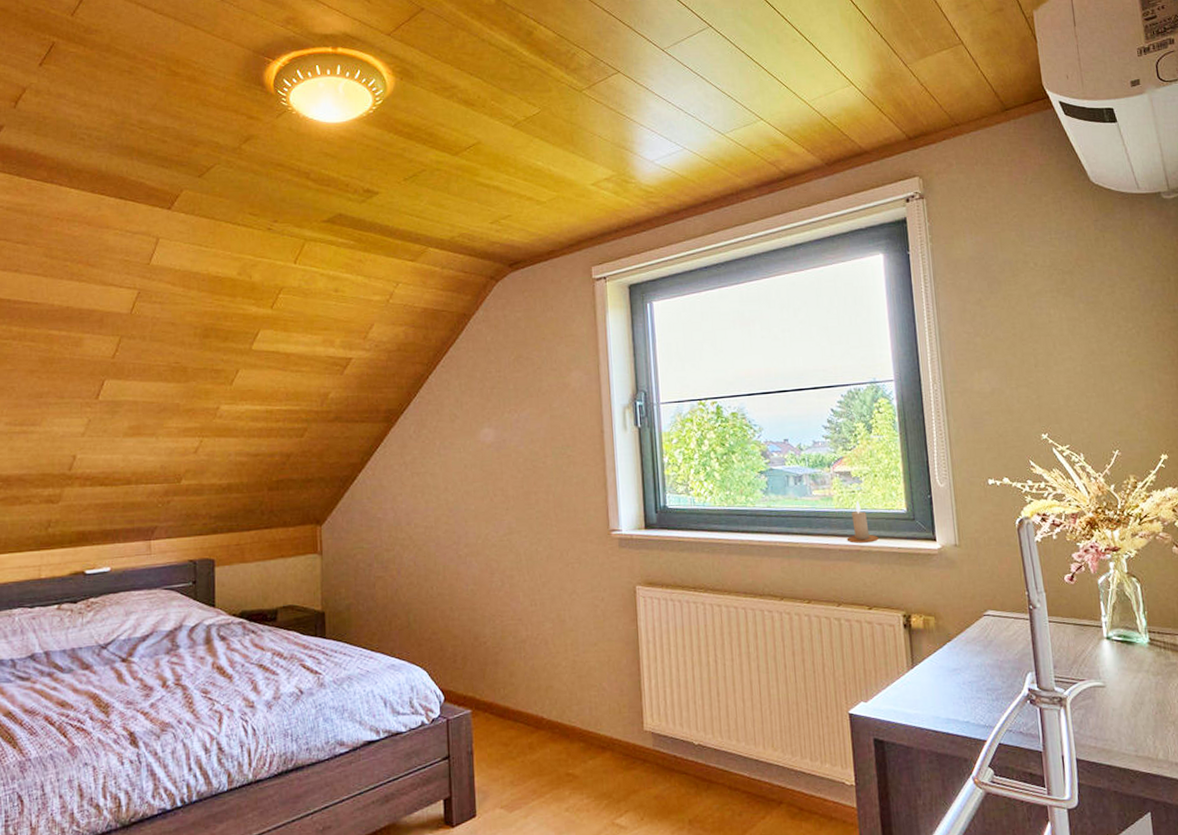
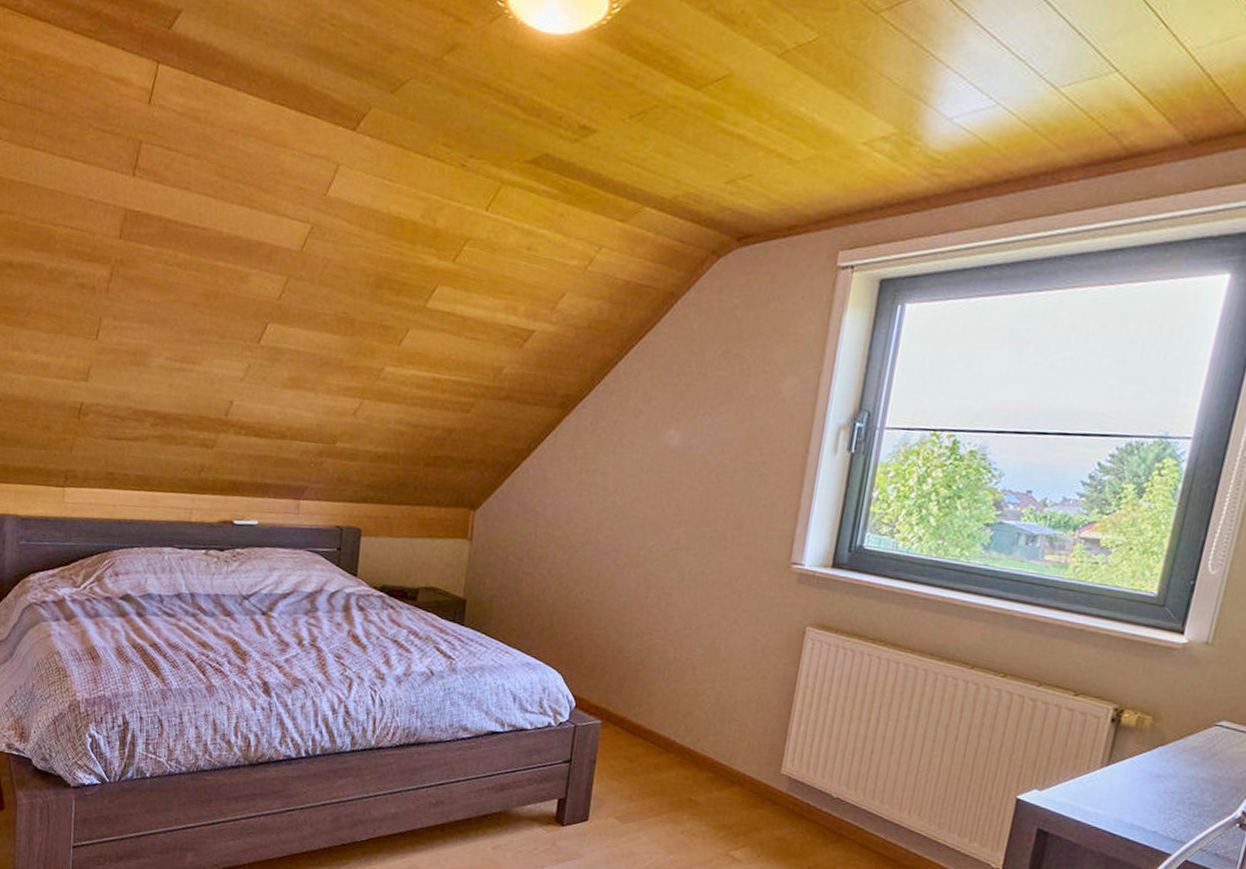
candle: present [846,500,879,543] -> none [1071,573,1112,624]

